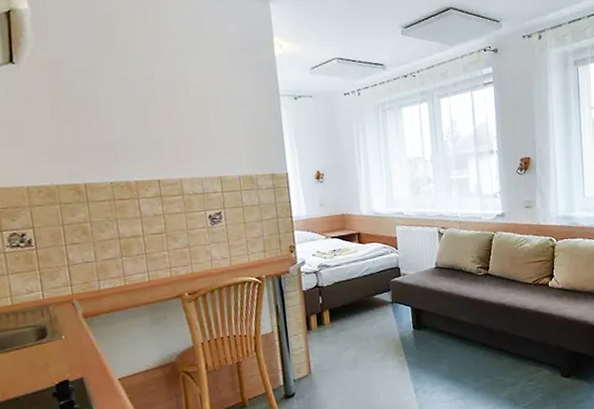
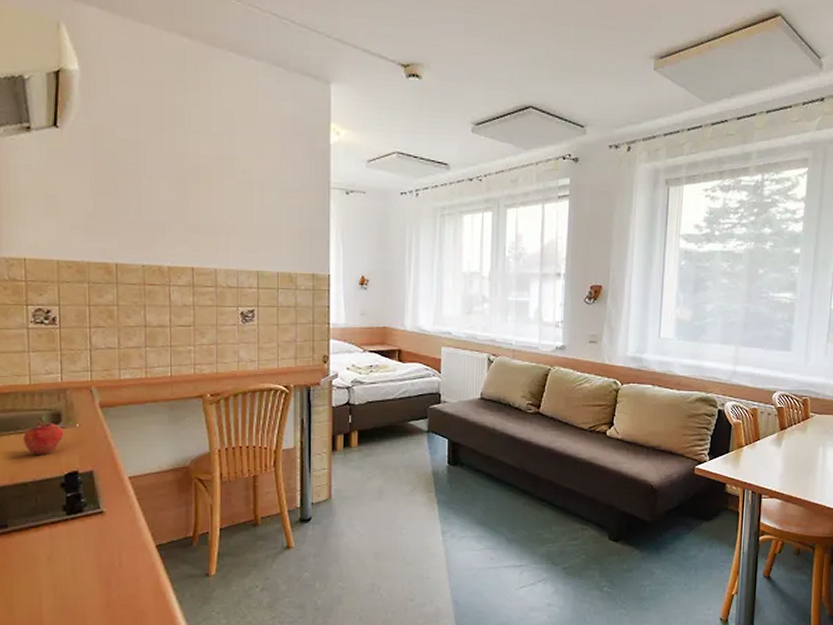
fruit: none [10,331,51,370] -> present [22,414,64,456]

